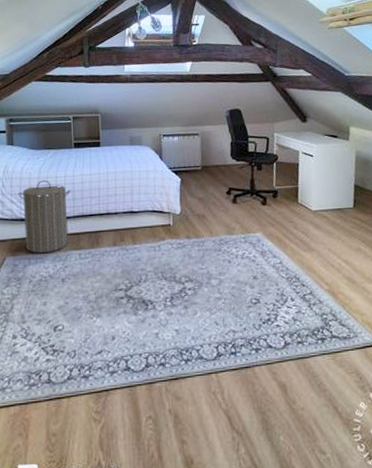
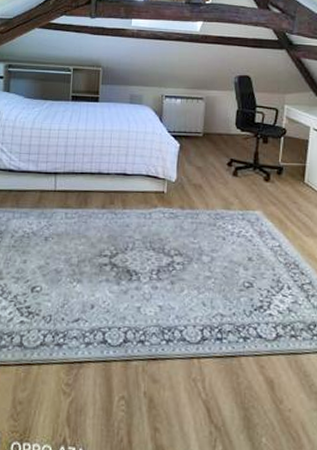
laundry hamper: present [17,180,71,253] -> none [9,131,64,208]

